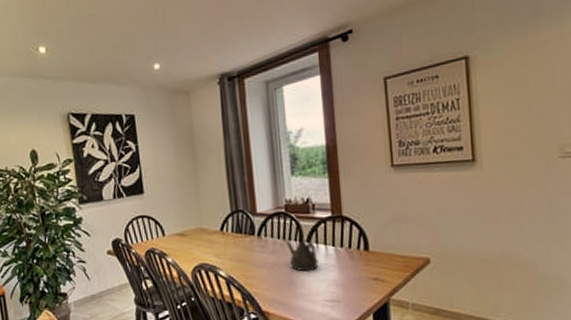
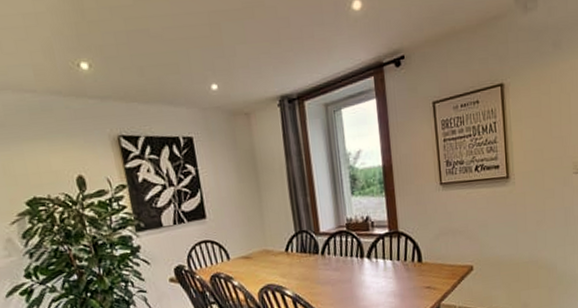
teapot: present [283,239,319,272] -> none [345,256,378,285]

